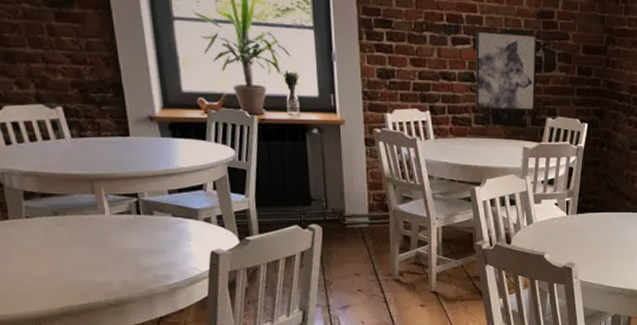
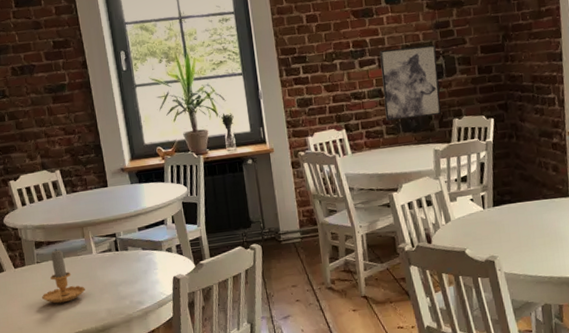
candle: none [30,203,93,269] -> present [41,249,85,304]

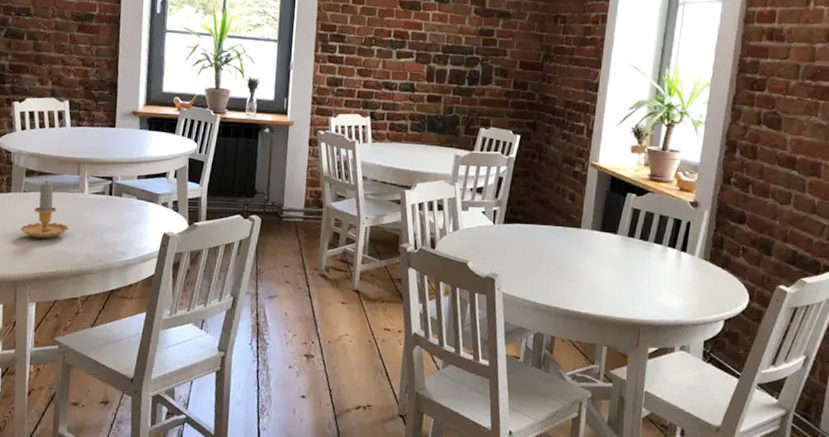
wall art: present [379,45,441,121] -> none [413,45,476,121]

